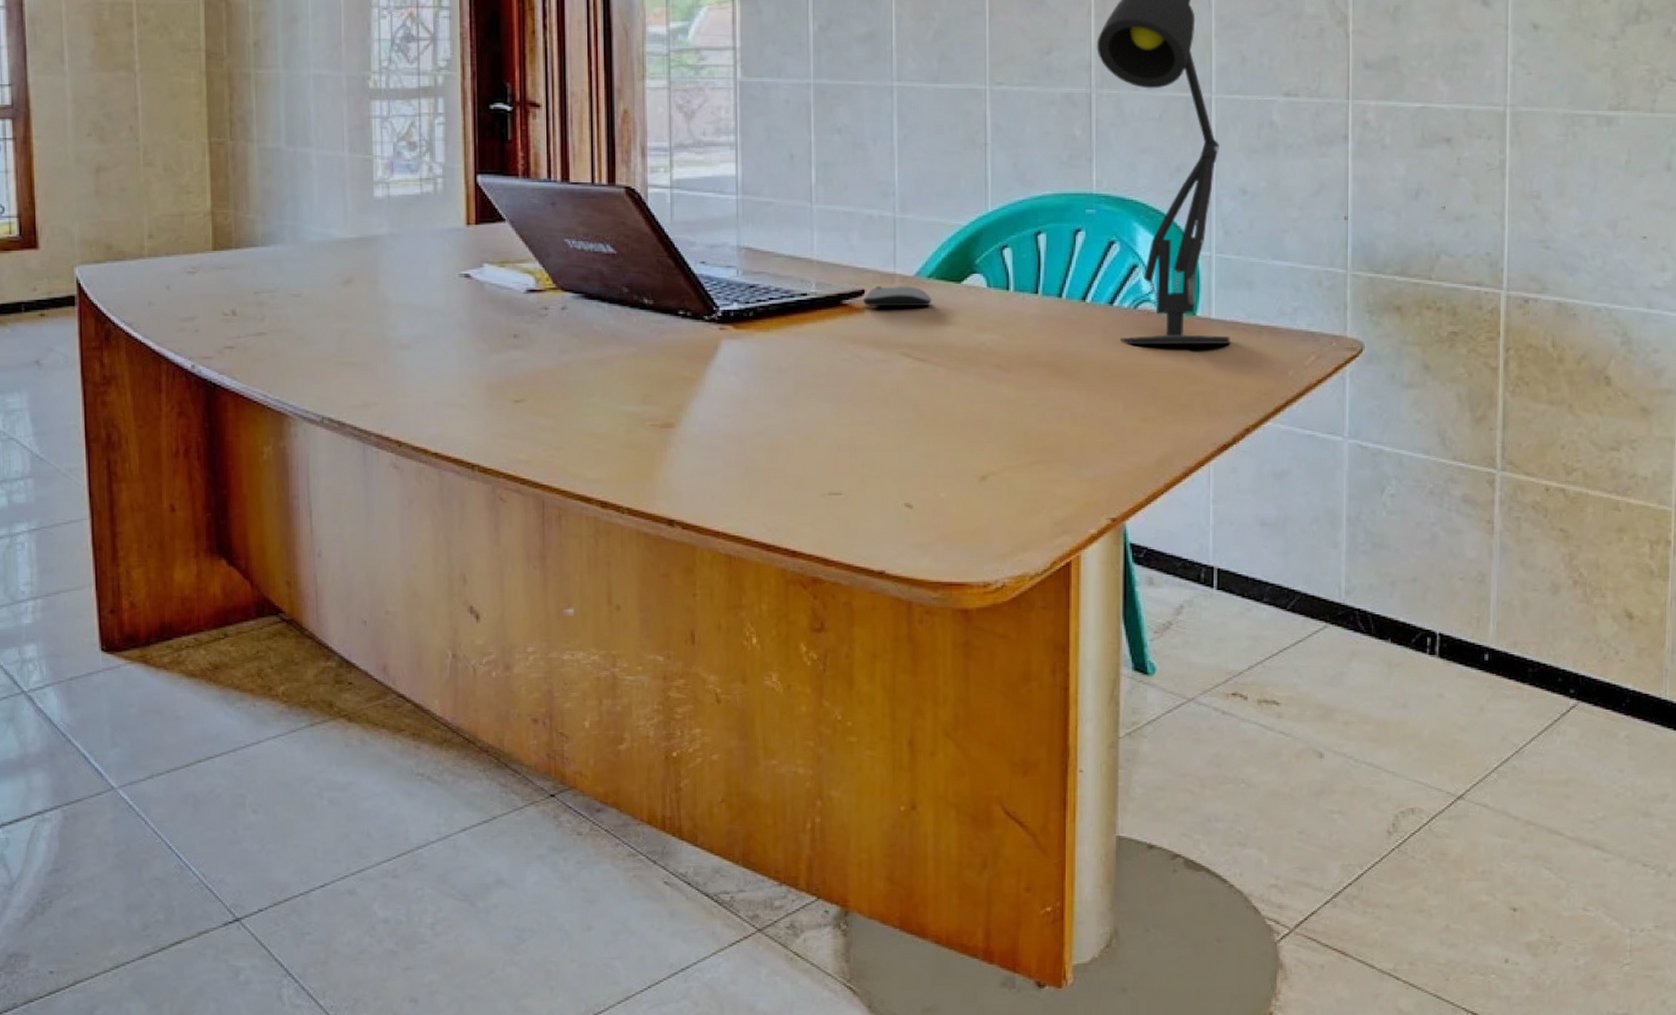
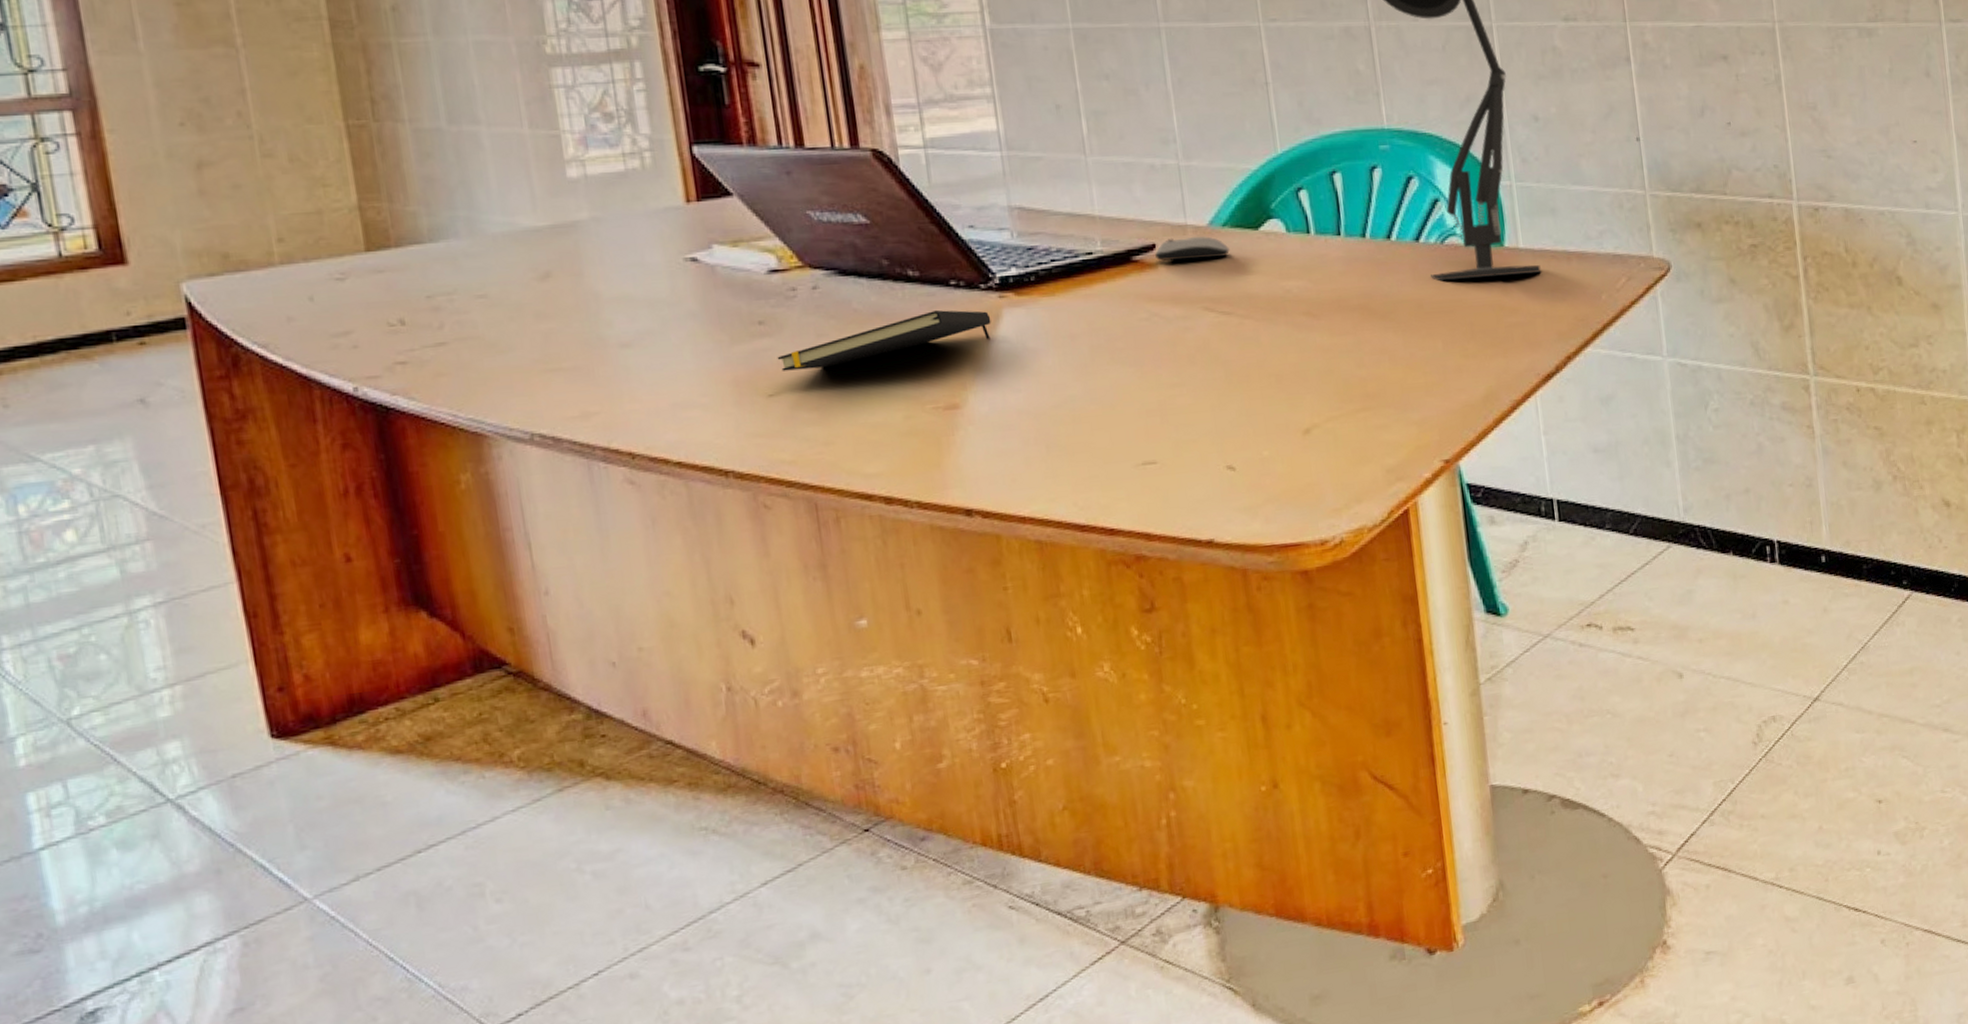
notepad: none [525,336,710,381] -> present [777,309,991,371]

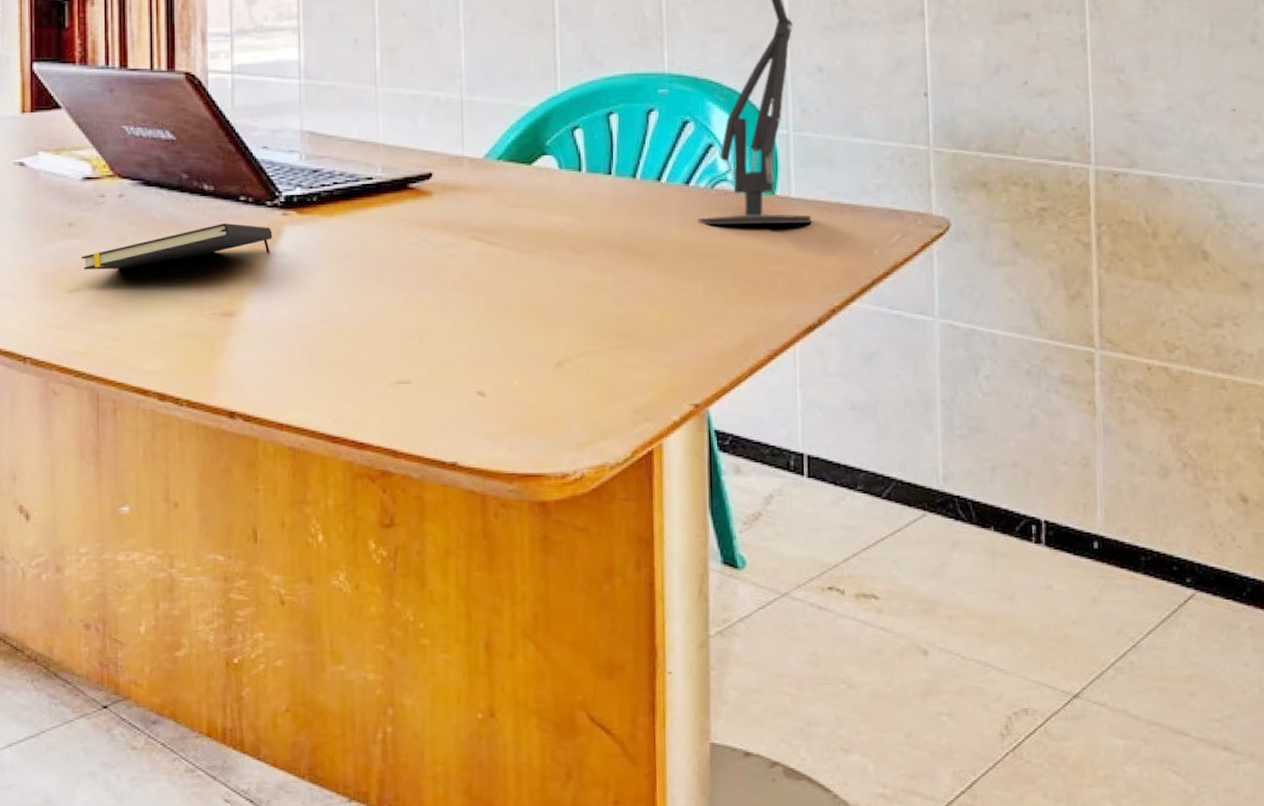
computer mouse: present [1155,236,1231,261] -> none [431,168,503,190]

